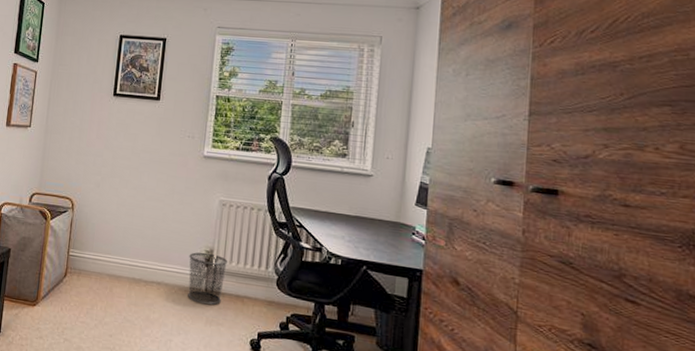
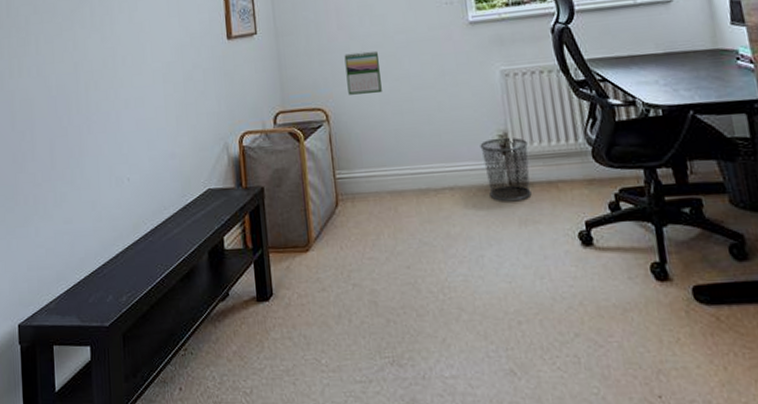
calendar: none [94,159,125,197] -> present [344,50,382,95]

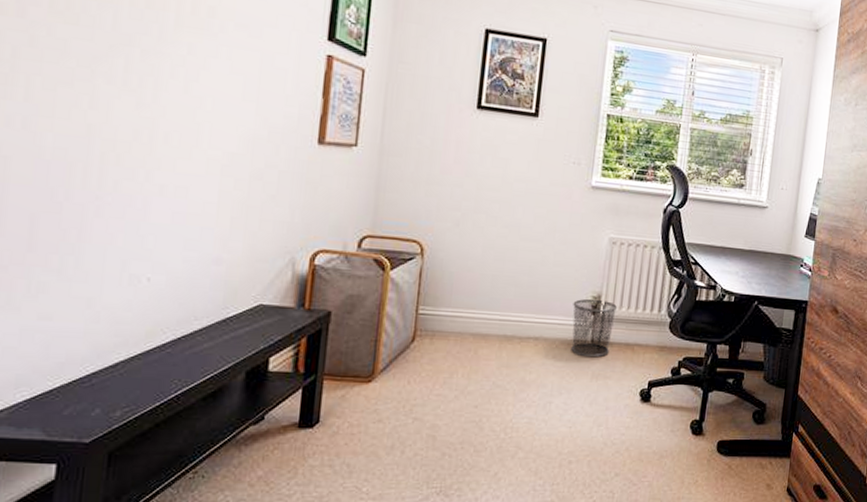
calendar: present [344,50,382,95] -> none [451,190,494,237]

